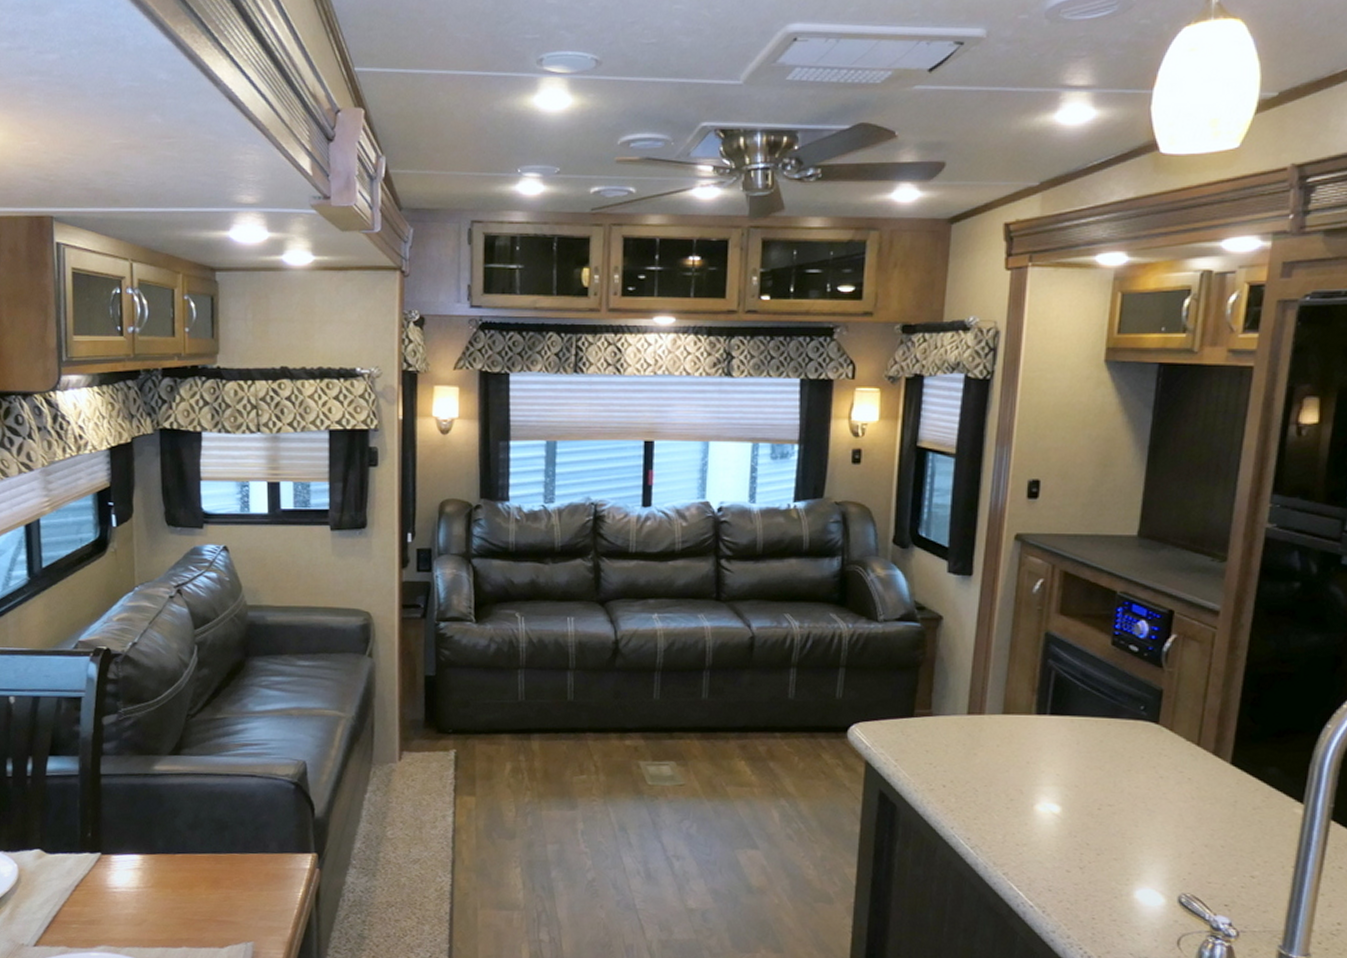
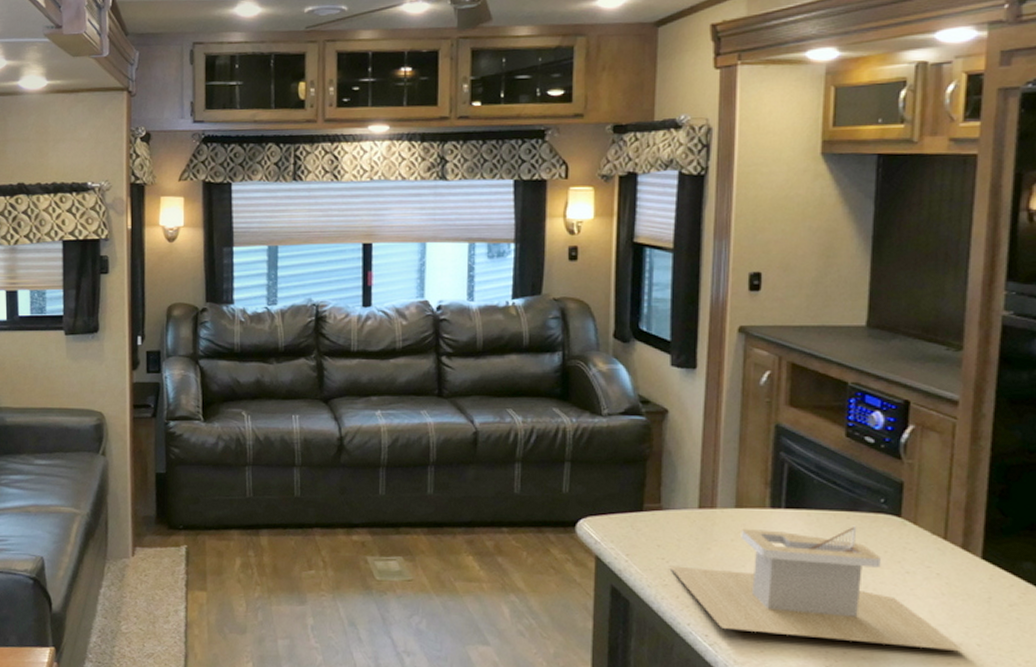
architectural model: none [936,732,1209,852] -> present [669,525,964,651]

